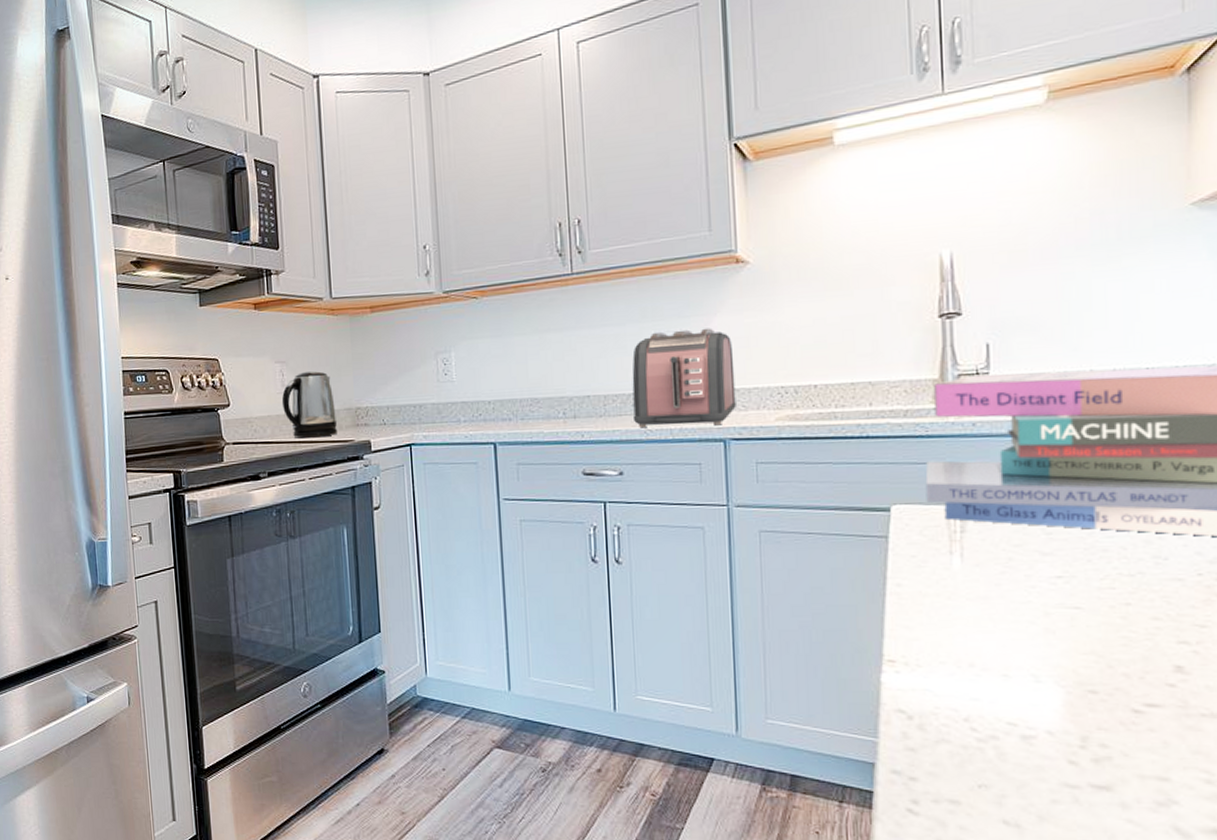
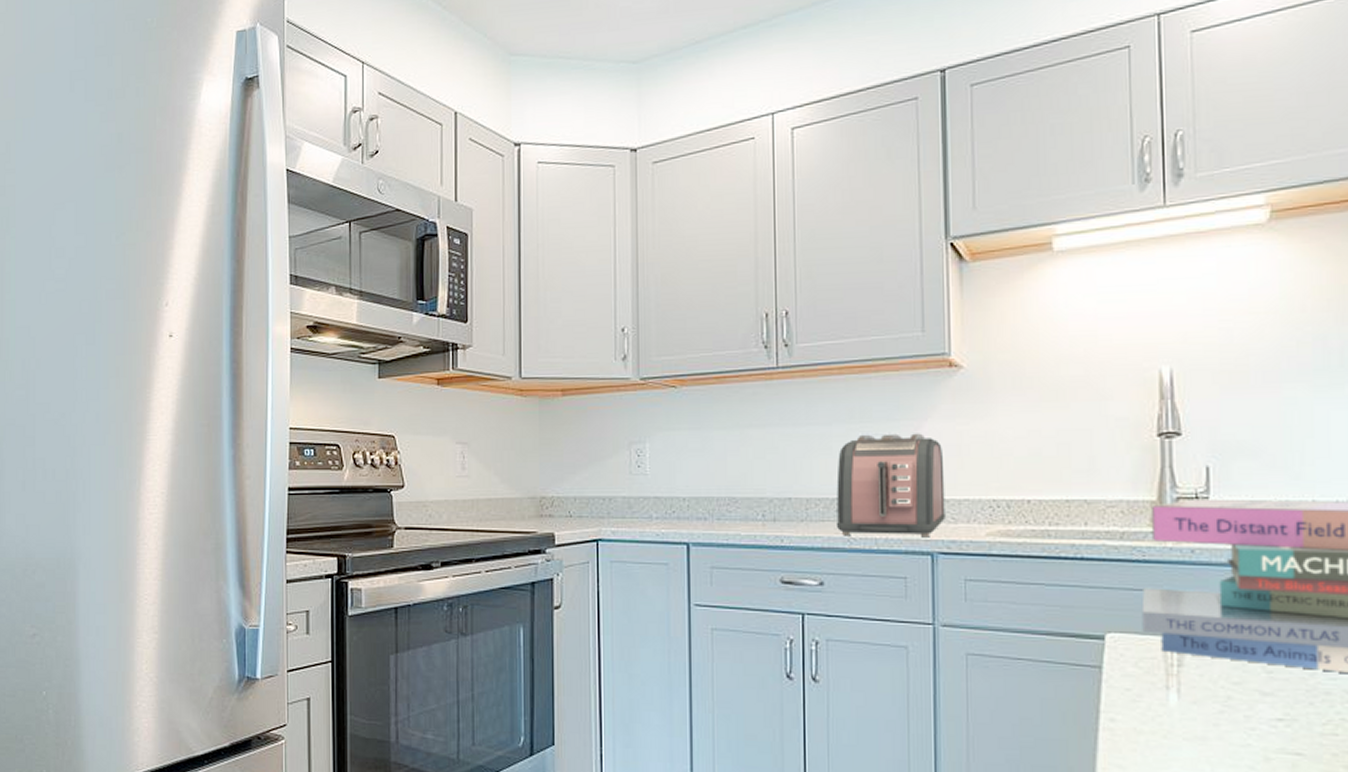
kettle: present [281,370,337,438] -> none [460,454,519,527]

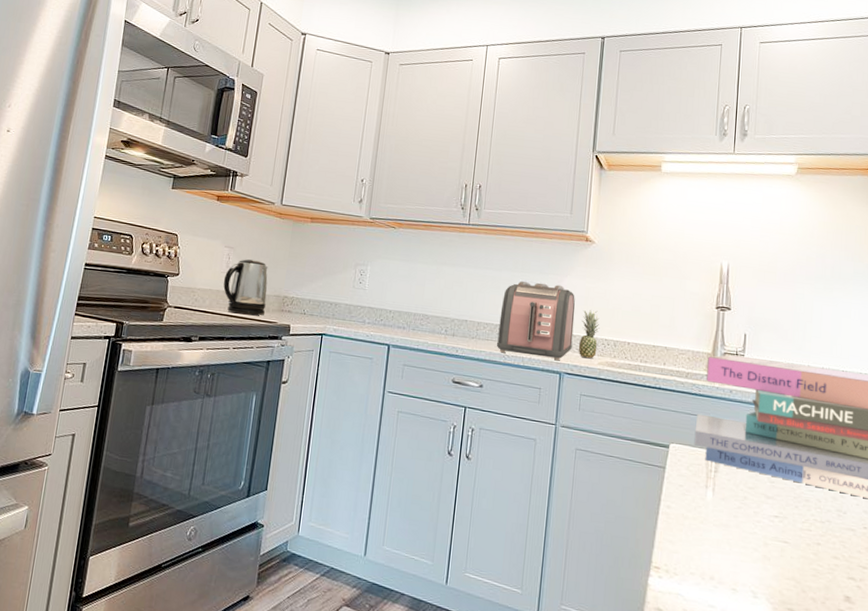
kettle: none [460,454,519,527] -> present [223,259,268,315]
fruit: none [954,462,984,530] -> present [578,310,600,359]

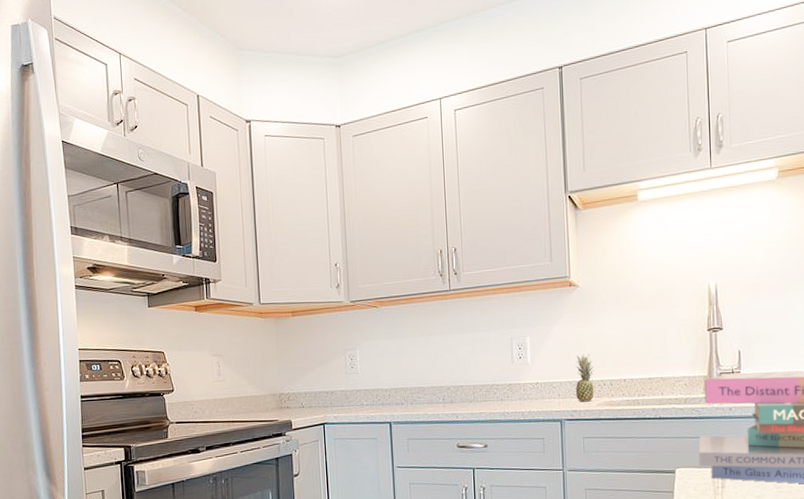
kettle: present [223,259,268,315] -> none [218,363,264,418]
toaster: present [496,281,575,361] -> none [494,335,569,411]

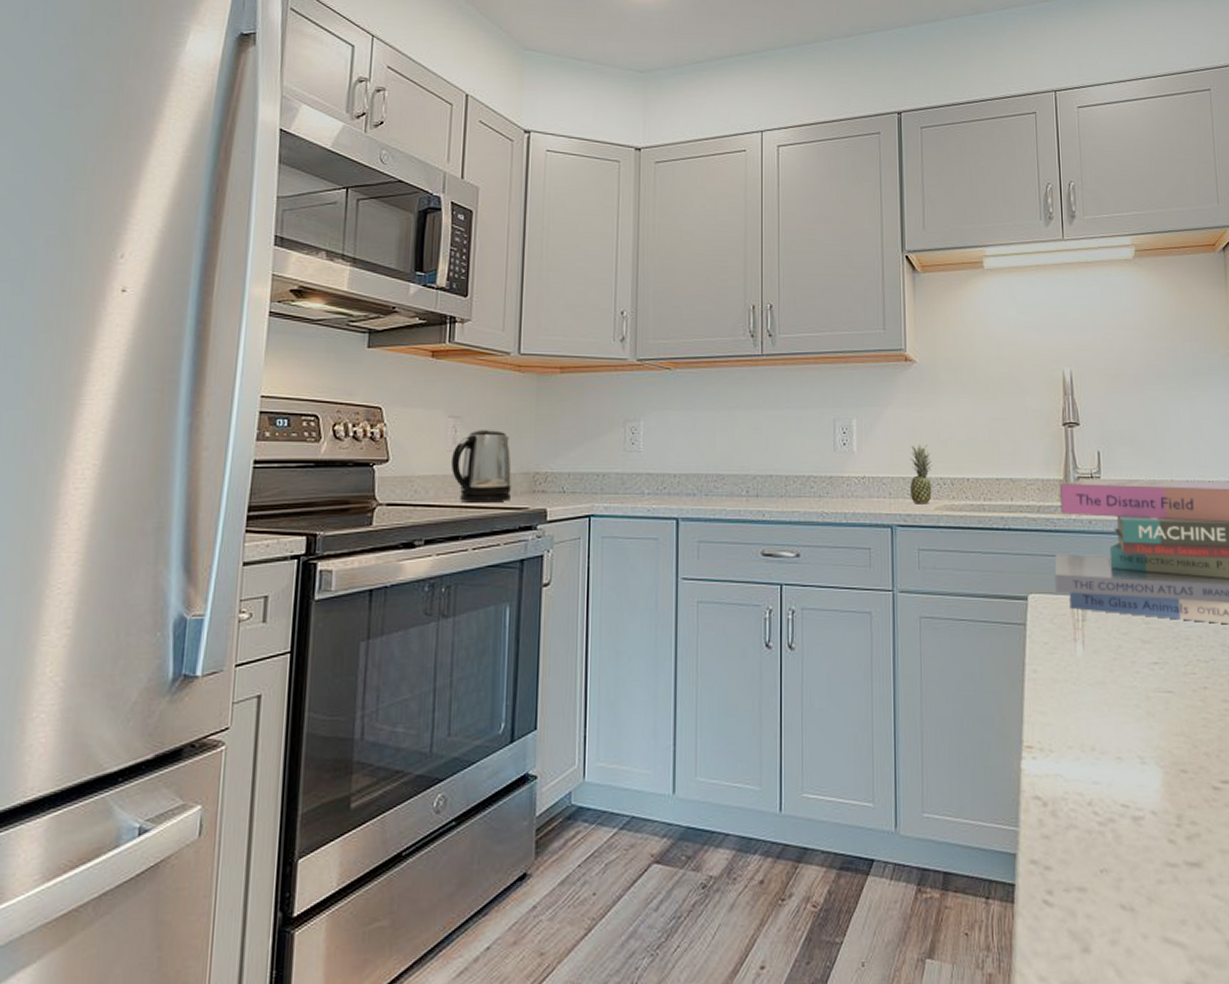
kettle: none [218,363,264,418] -> present [450,429,512,503]

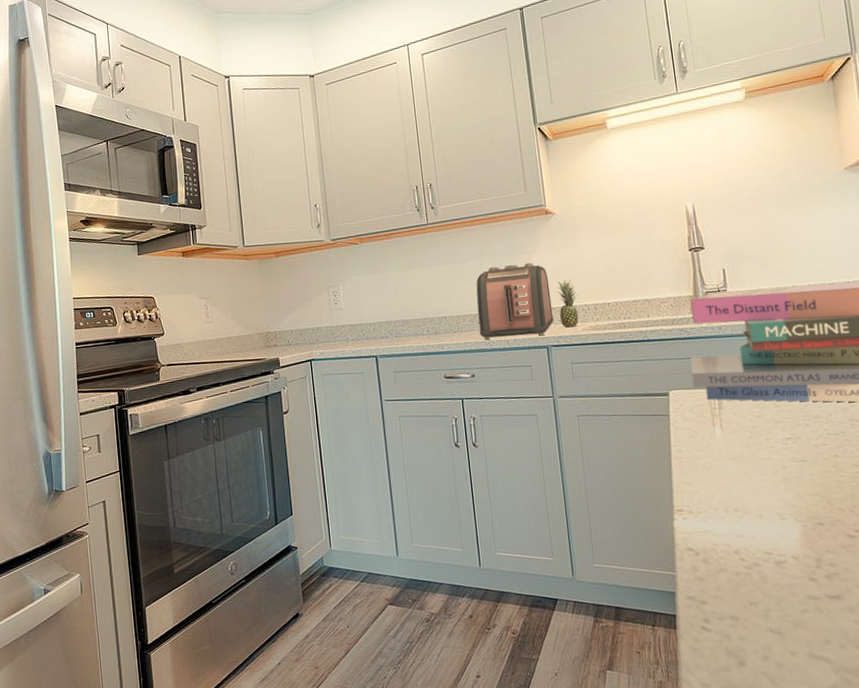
kettle: present [450,429,512,503] -> none [206,304,252,359]
toaster: none [811,418,902,512] -> present [476,262,554,340]

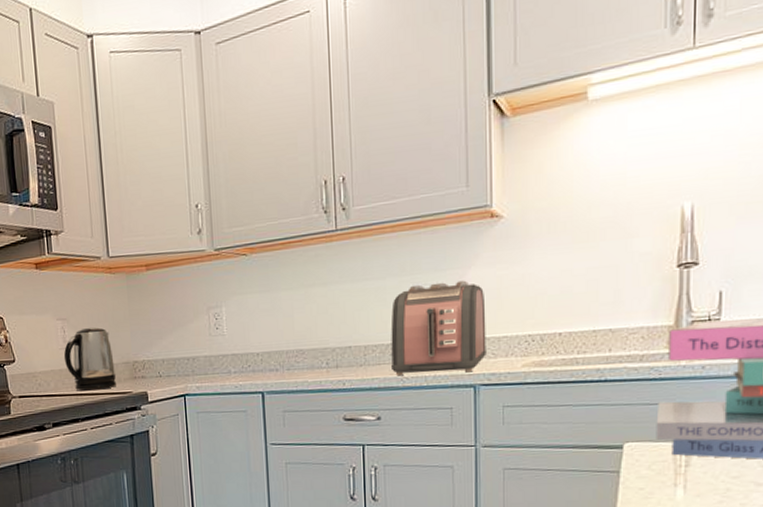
kettle: none [206,304,252,359] -> present [63,327,116,391]
fruit: present [556,279,579,328] -> none [494,302,520,363]

